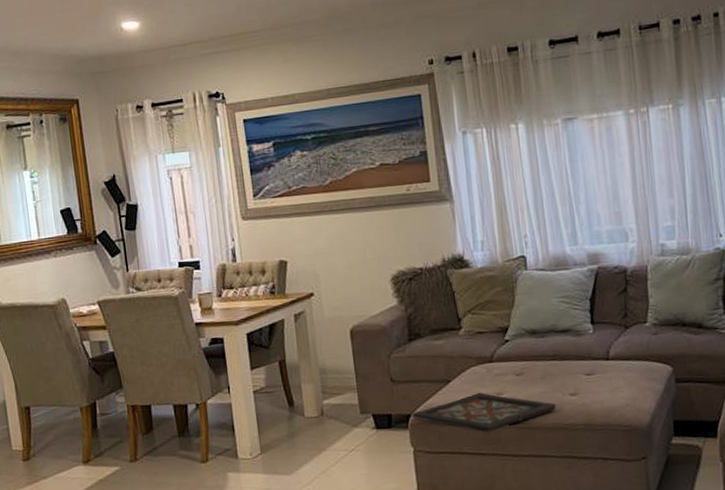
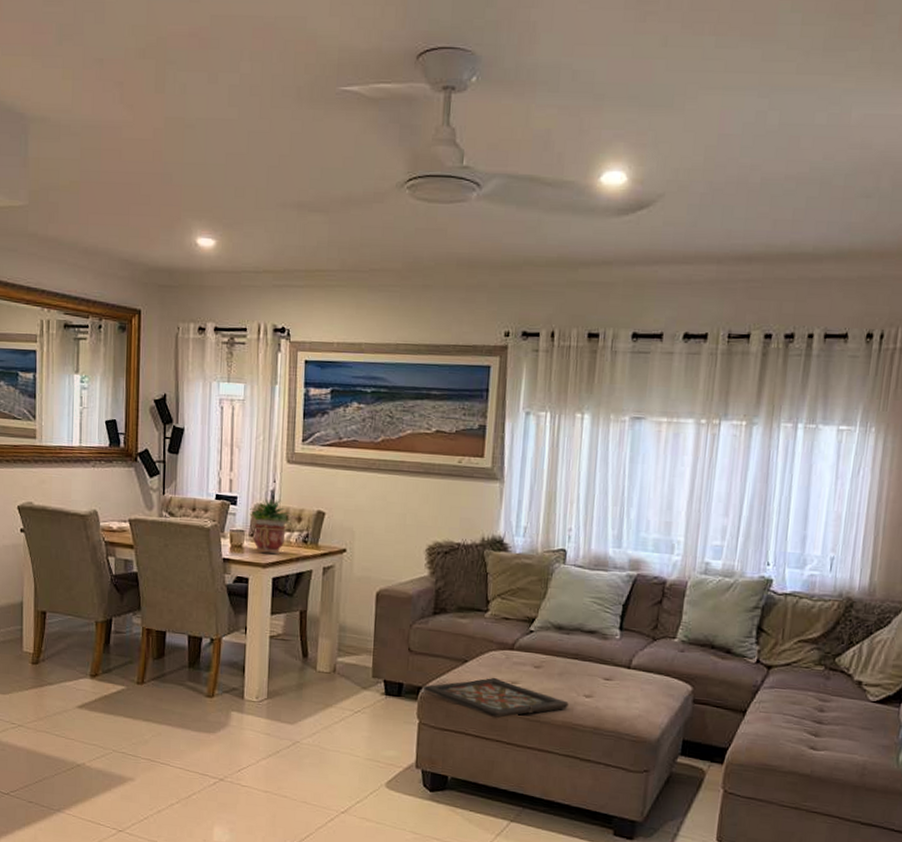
potted plant: none [213,256,257,311] -> present [249,498,293,553]

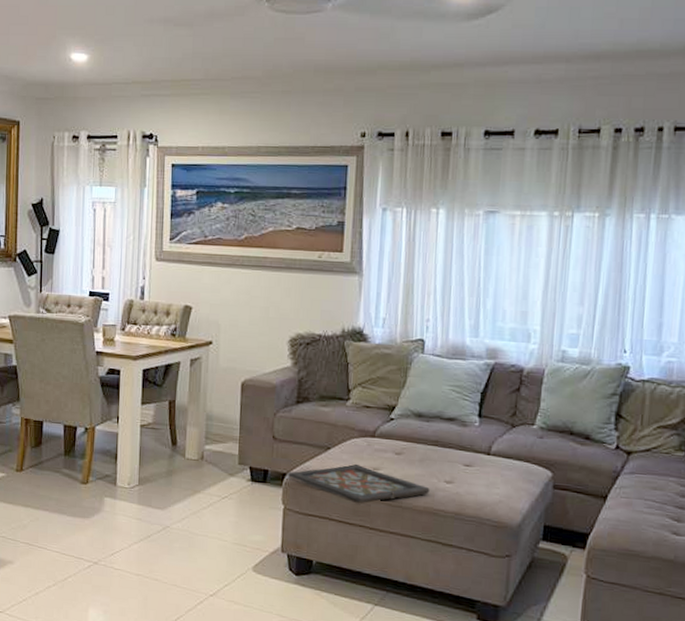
potted plant: present [249,498,293,553] -> none [121,294,162,346]

